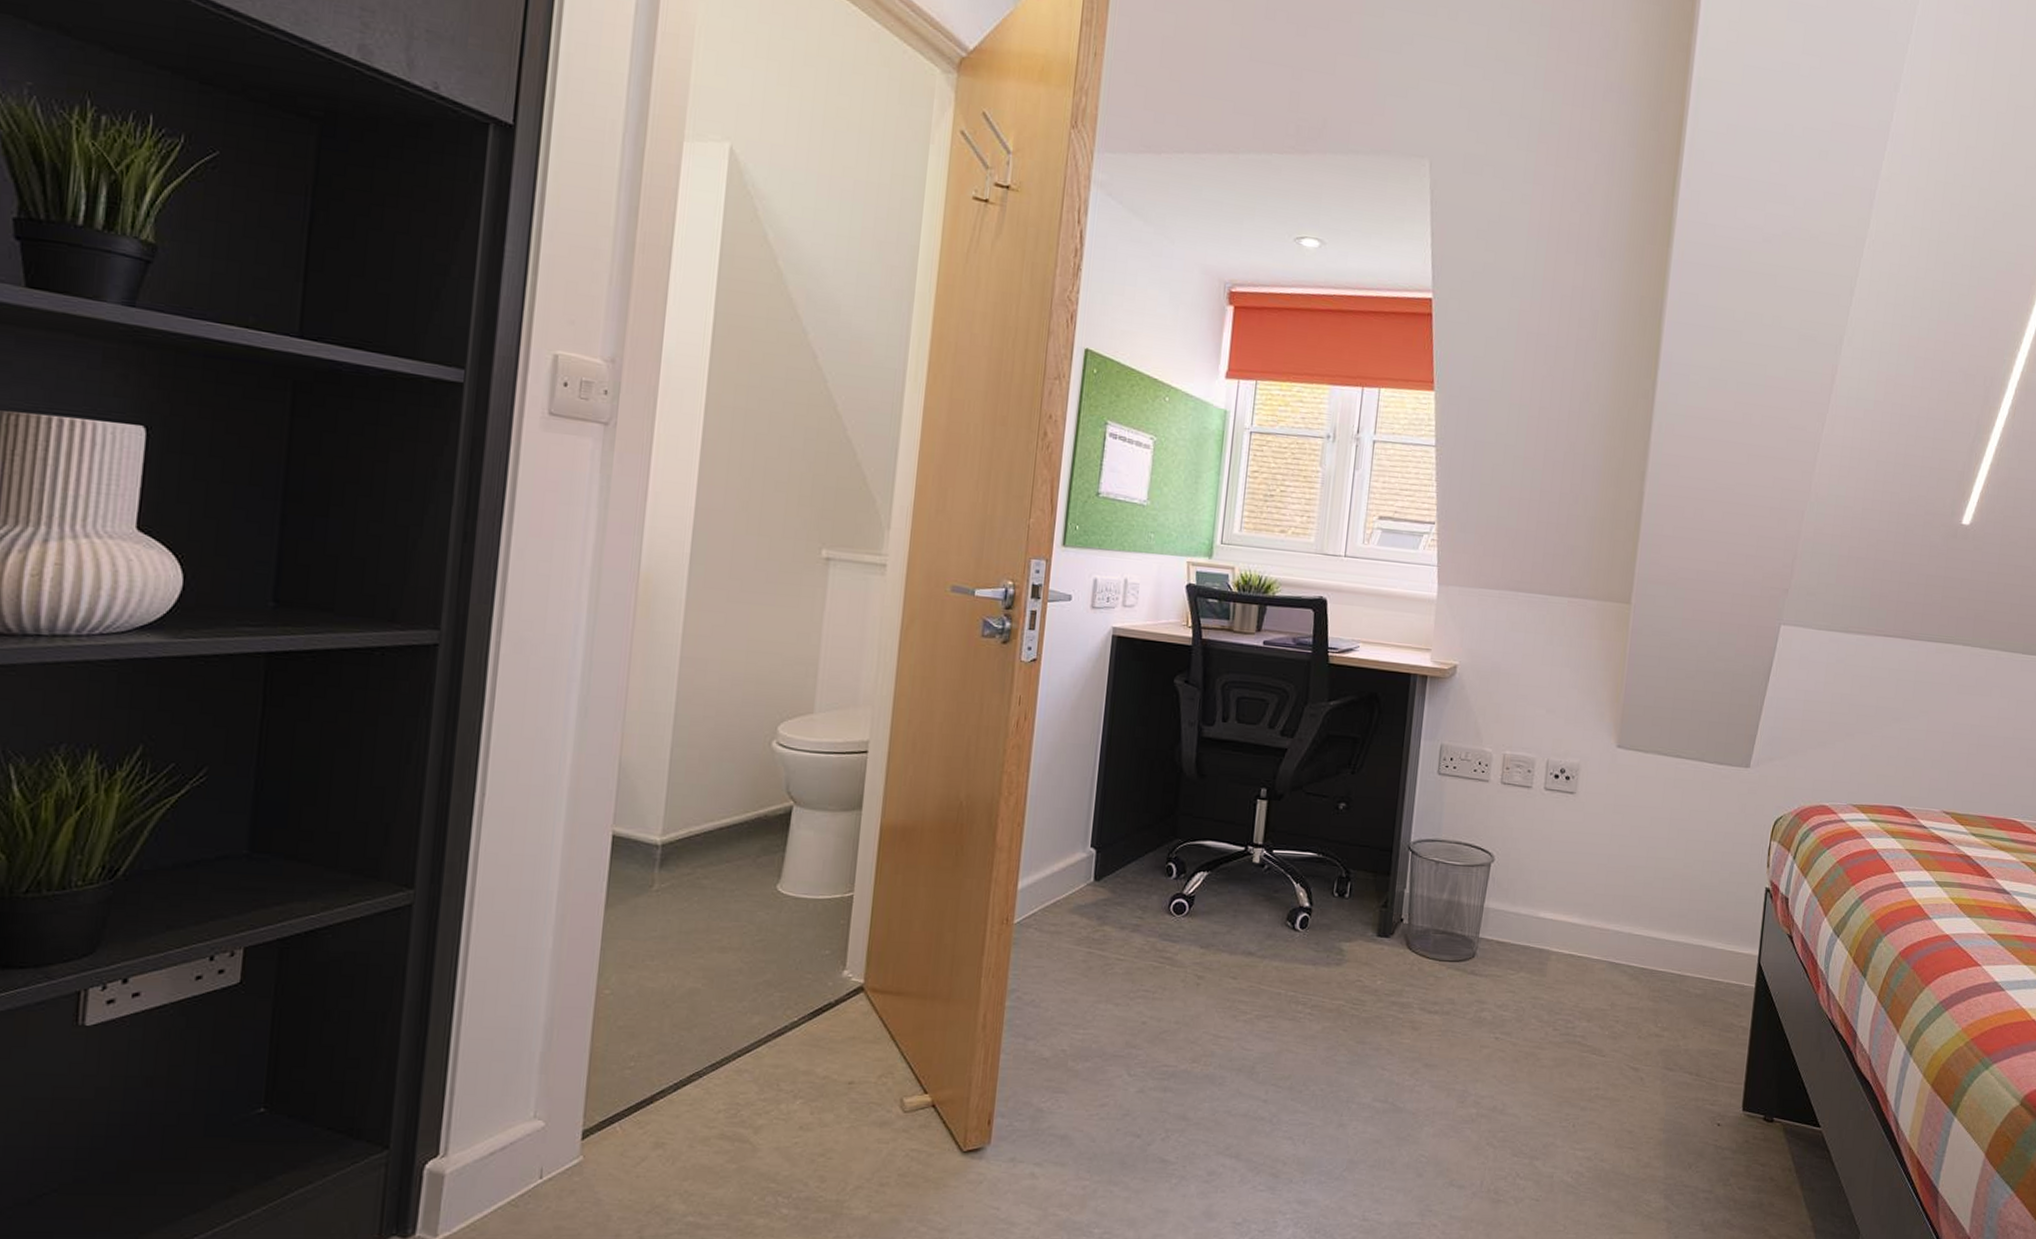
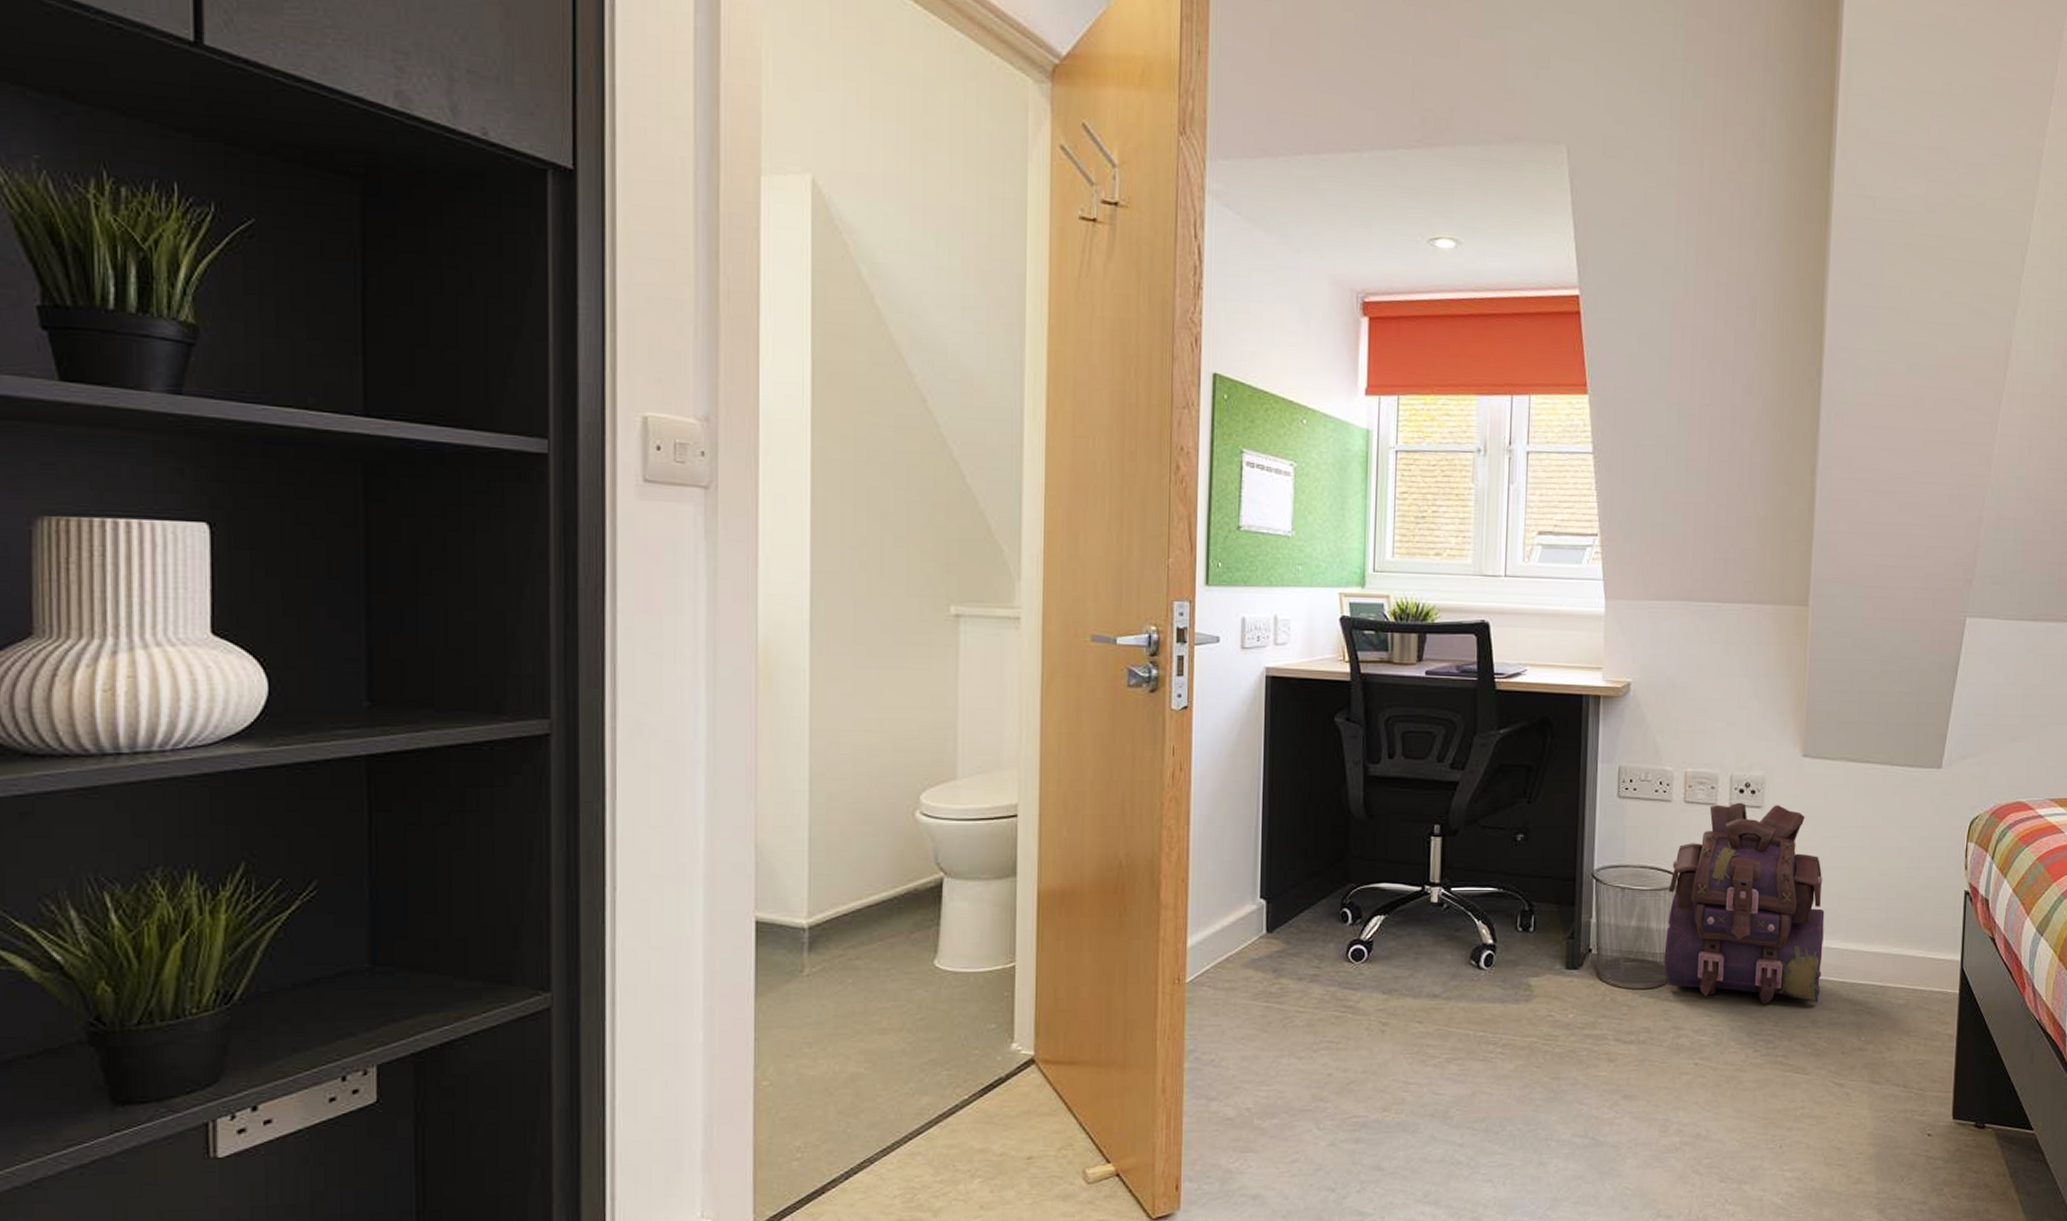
backpack: none [1471,787,1630,987] -> present [1663,802,1825,1005]

